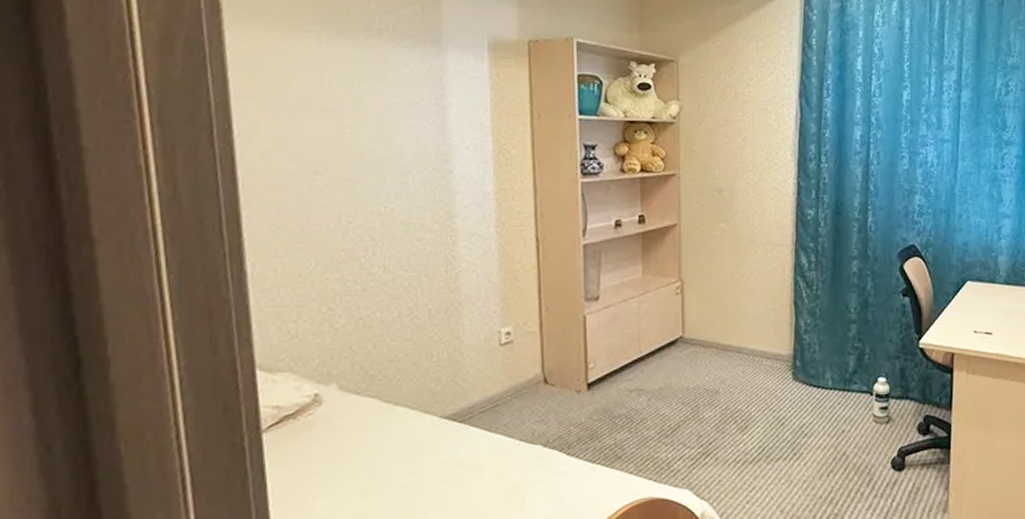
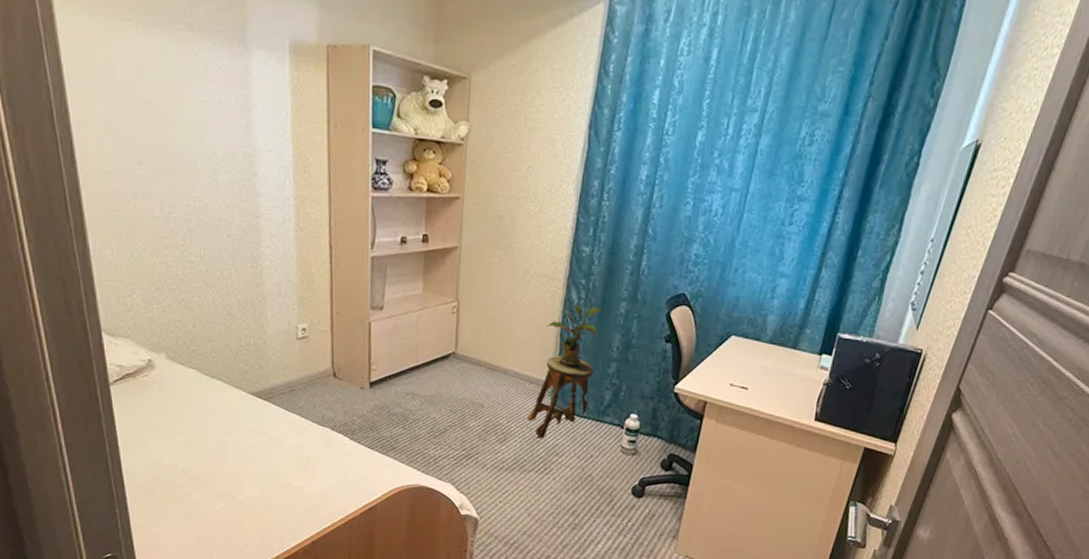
plant: none [769,268,834,420] -> present [527,305,602,439]

